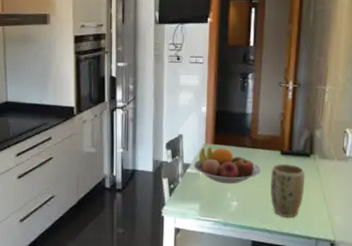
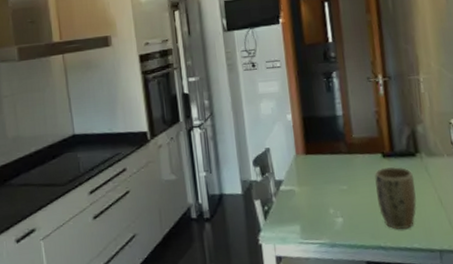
fruit bowl: present [193,147,261,184] -> none [286,157,363,198]

